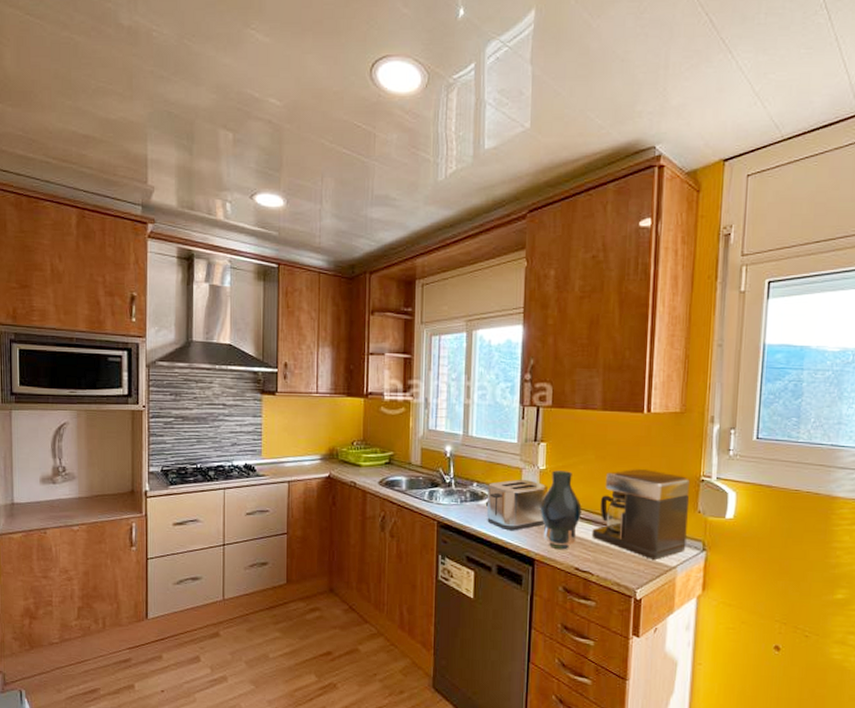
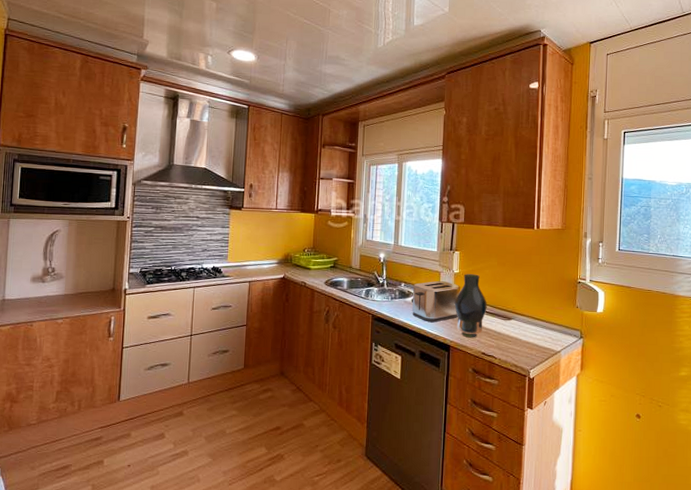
coffee maker: present [591,469,690,560] -> none [495,273,569,345]

